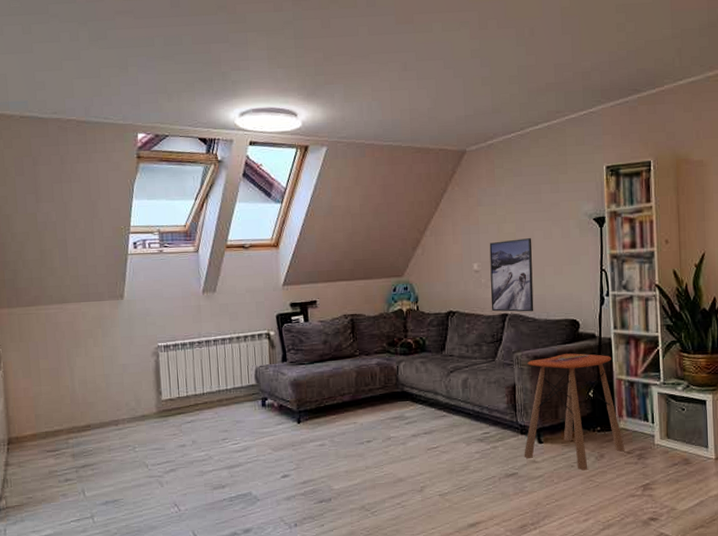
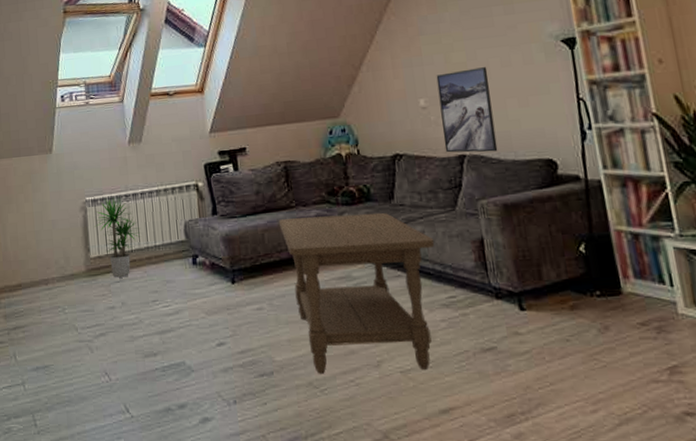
potted plant: none [166,344,214,419] -> present [94,198,142,278]
coffee table: none [343,361,476,499] -> present [278,212,435,374]
side table: present [524,353,625,471] -> none [496,199,638,346]

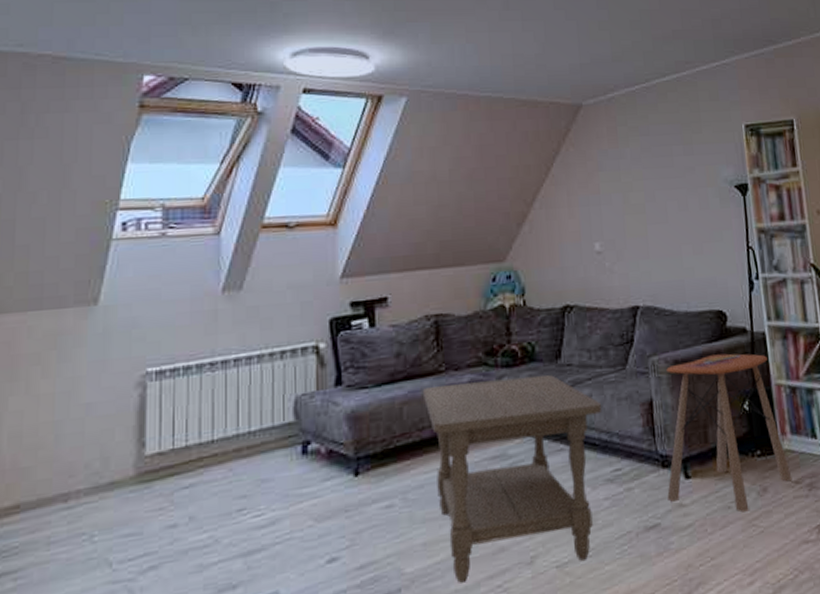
potted plant: present [94,198,142,278] -> none [156,368,230,482]
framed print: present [436,67,498,153] -> none [613,210,672,304]
side table: none [496,199,638,346] -> present [666,353,793,513]

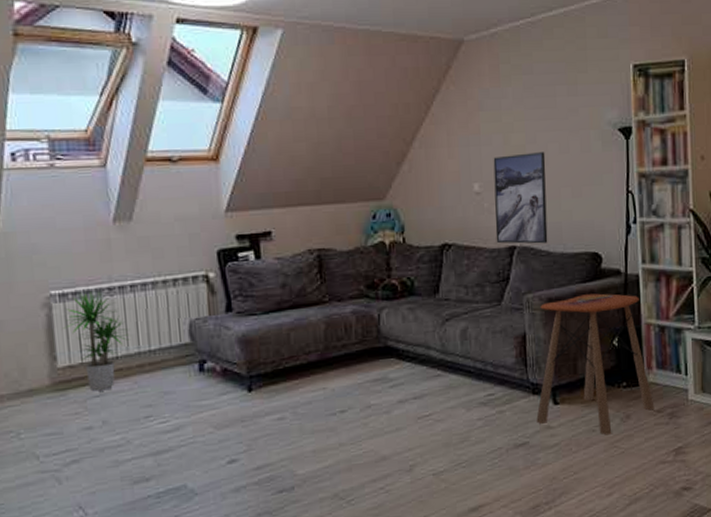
potted plant: none [156,368,230,482] -> present [63,292,131,392]
coffee table: present [422,374,602,583] -> none [308,307,478,485]
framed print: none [613,210,672,304] -> present [493,152,548,244]

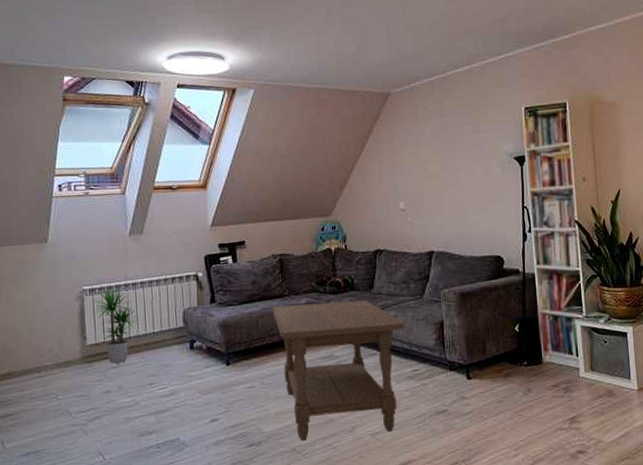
coffee table: none [308,307,478,485] -> present [272,300,405,441]
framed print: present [493,152,548,244] -> none [414,177,460,250]
side table: present [536,293,655,436] -> none [453,289,552,406]

